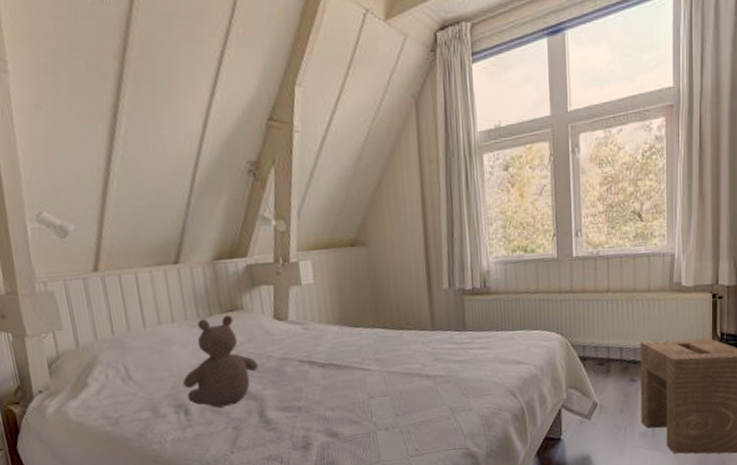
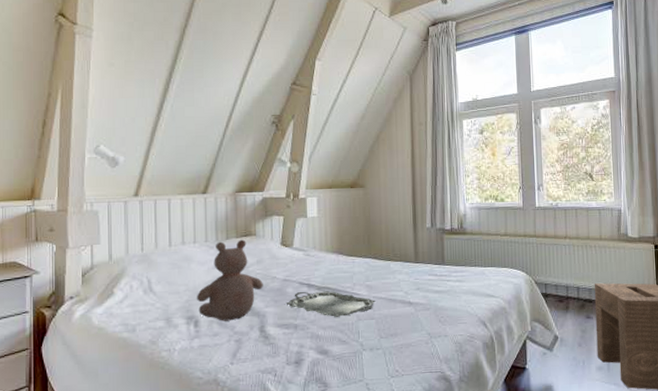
serving tray: none [285,367,388,396] -> present [286,291,375,317]

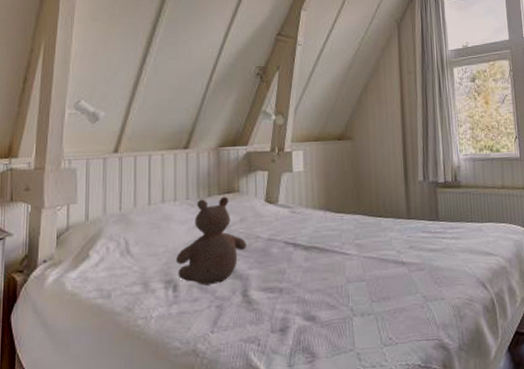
serving tray: present [286,291,375,317] -> none [270,250,366,279]

